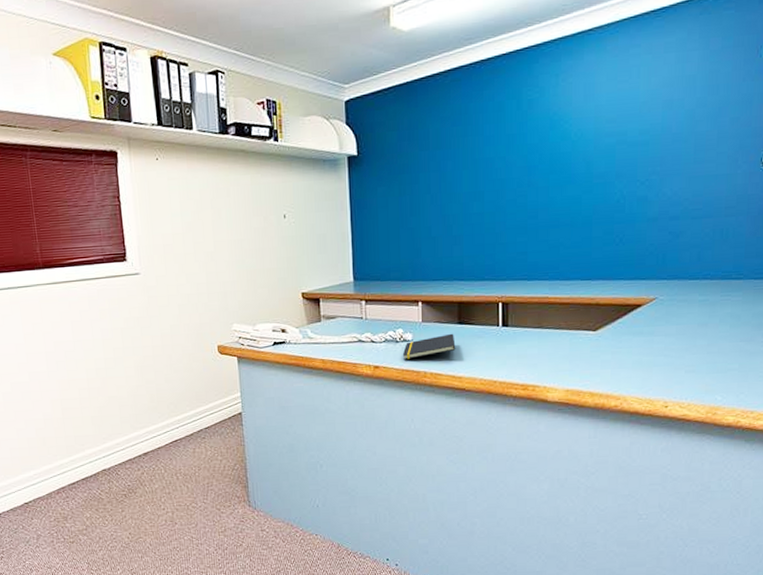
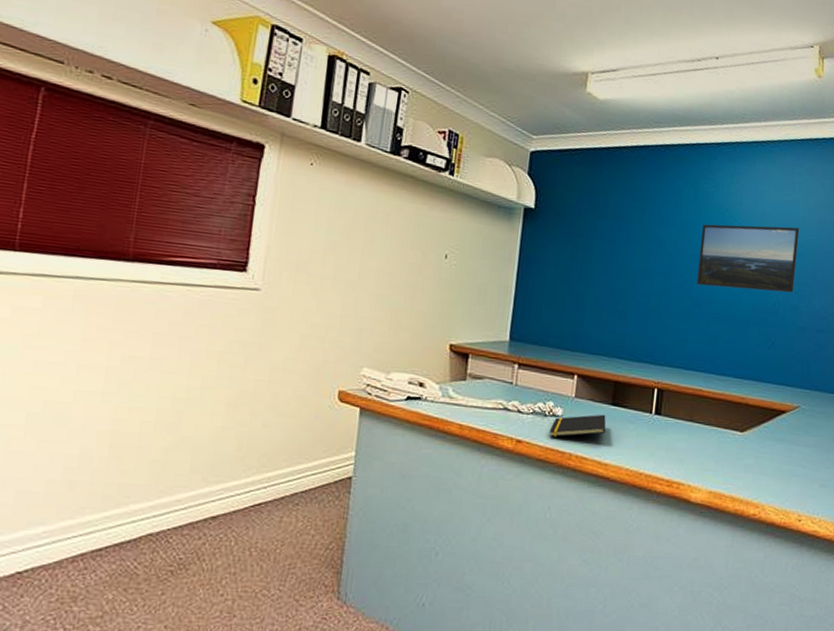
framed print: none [530,114,642,197] -> present [696,224,799,293]

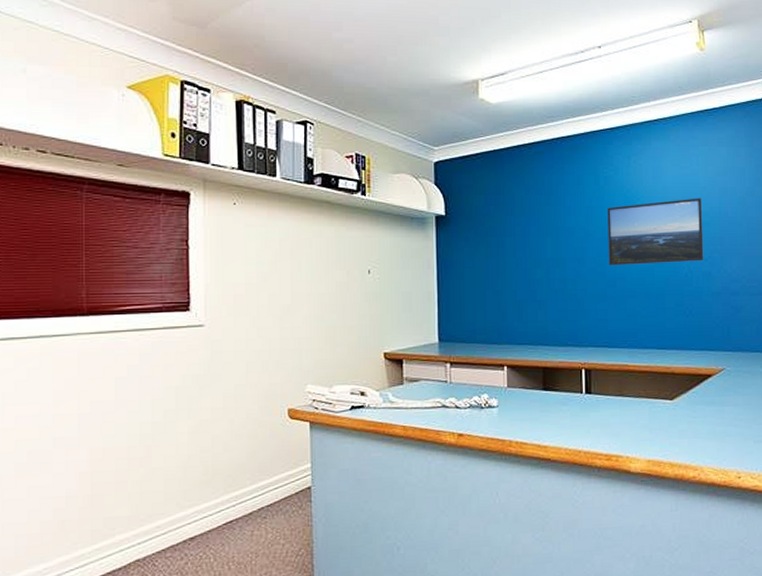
notepad: present [549,414,606,437] -> none [487,400,541,427]

